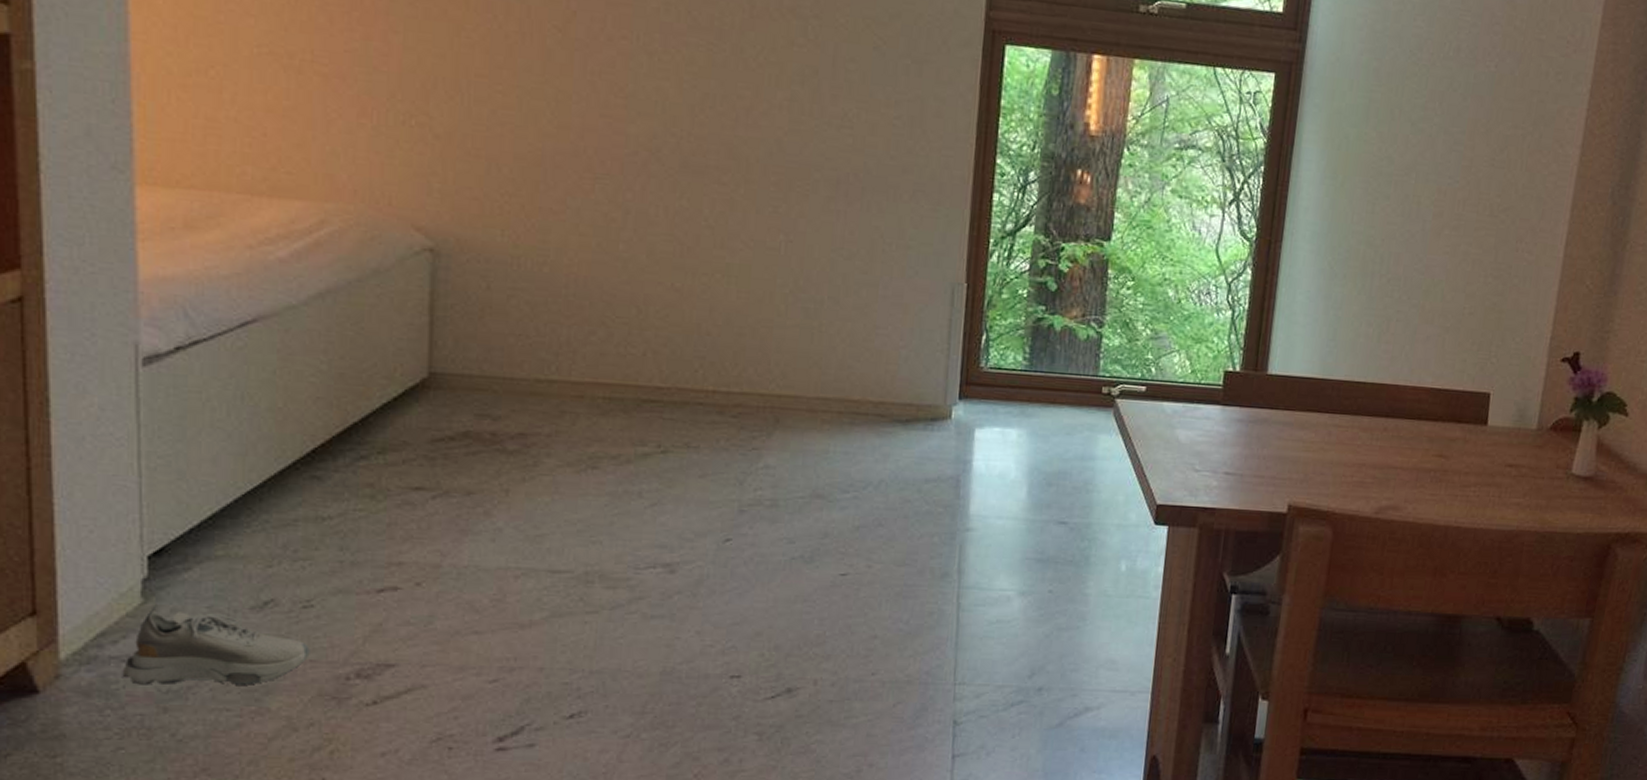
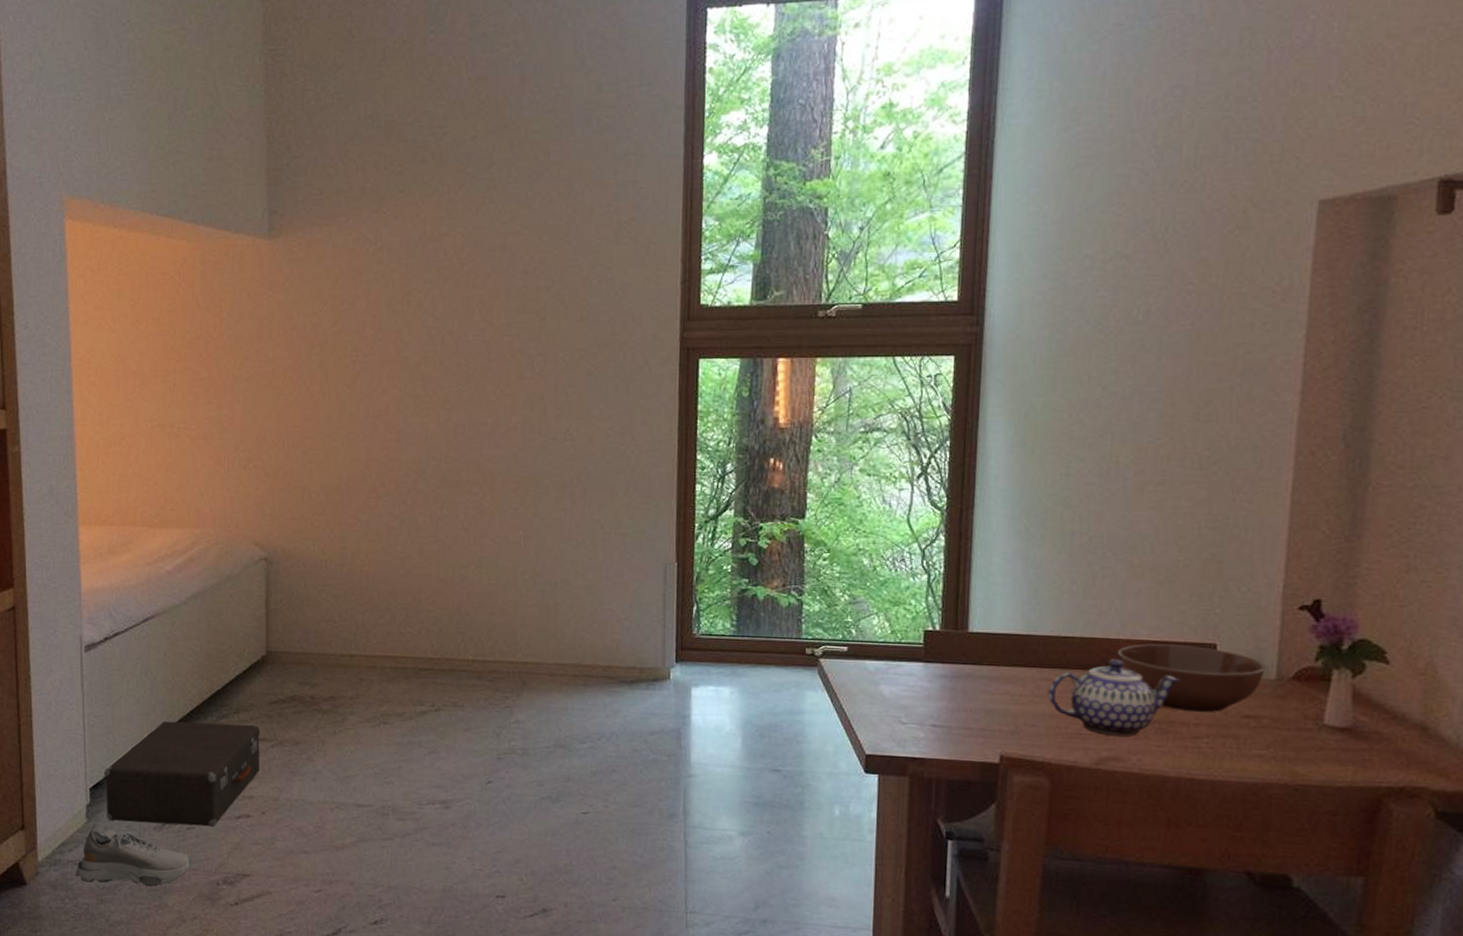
suitcase: none [173,463,417,604] -> present [105,720,261,827]
teapot: none [1337,406,1457,486] -> present [1047,659,1181,737]
bowl: none [1403,391,1530,461] -> present [1117,644,1267,713]

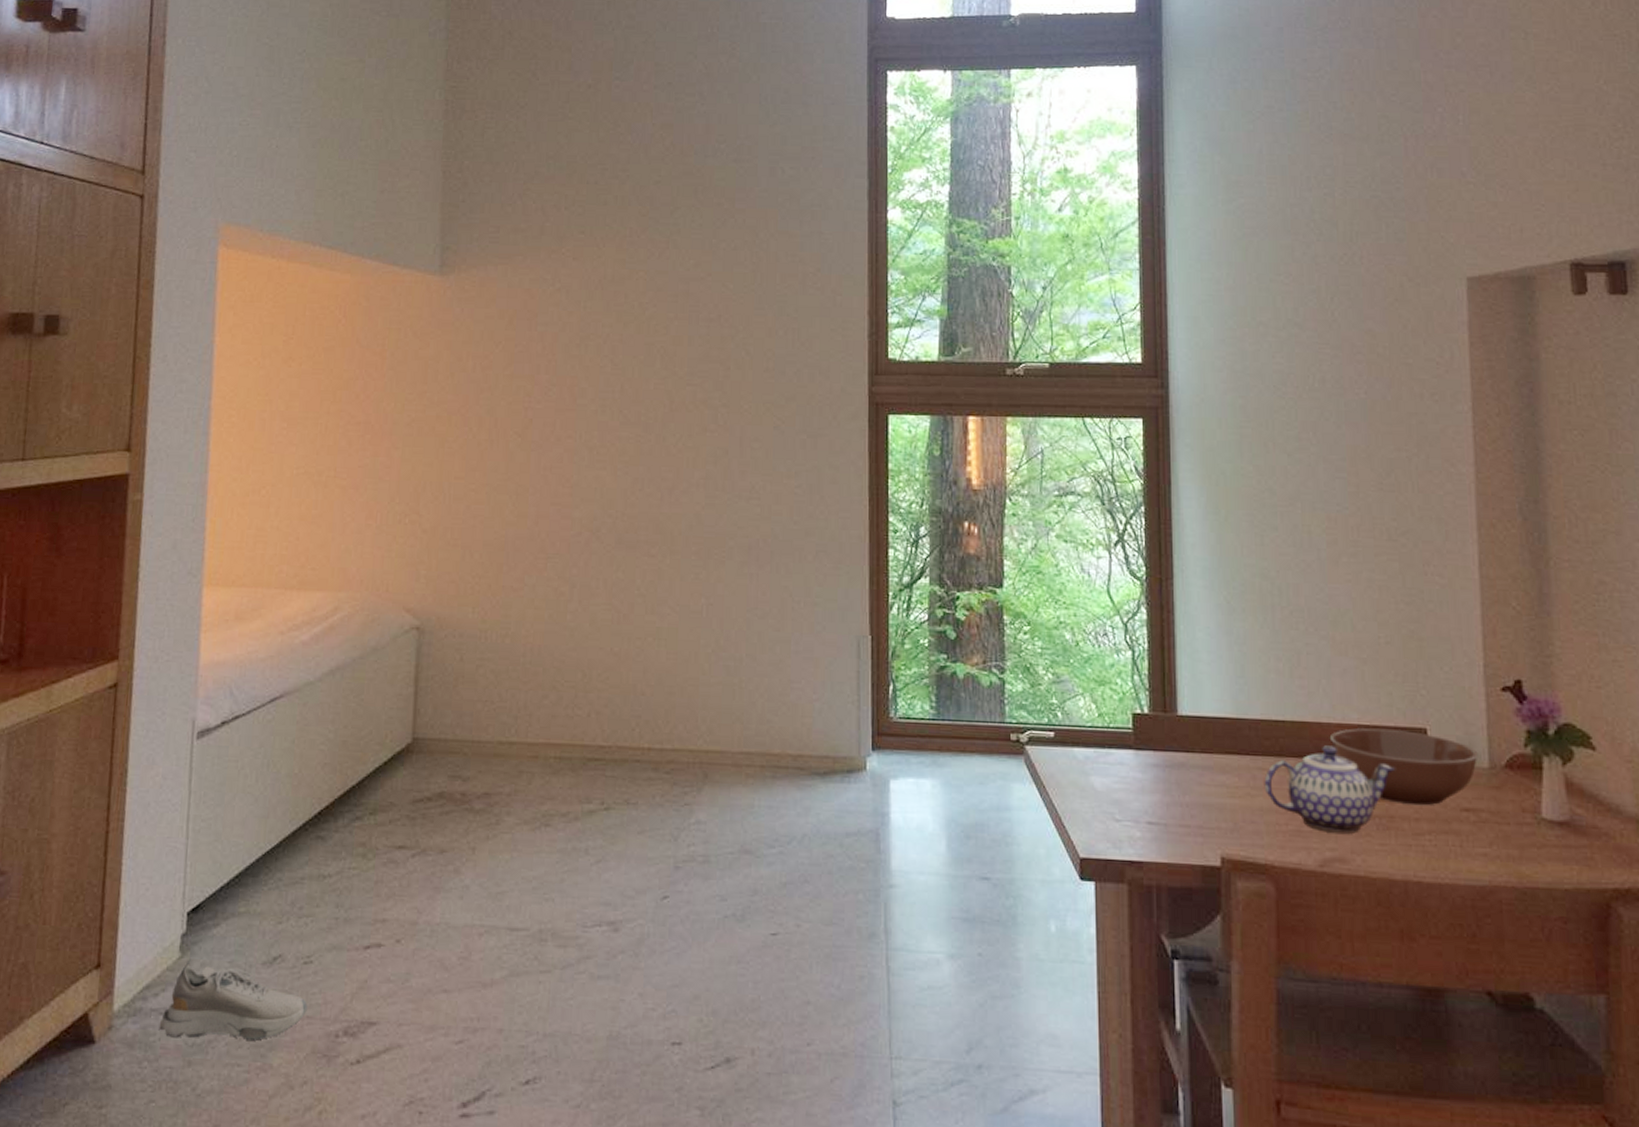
suitcase: present [105,720,261,827] -> none [205,824,401,960]

